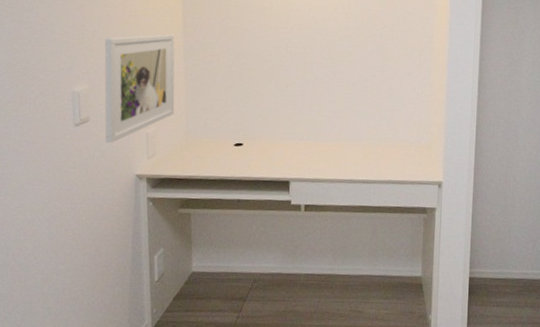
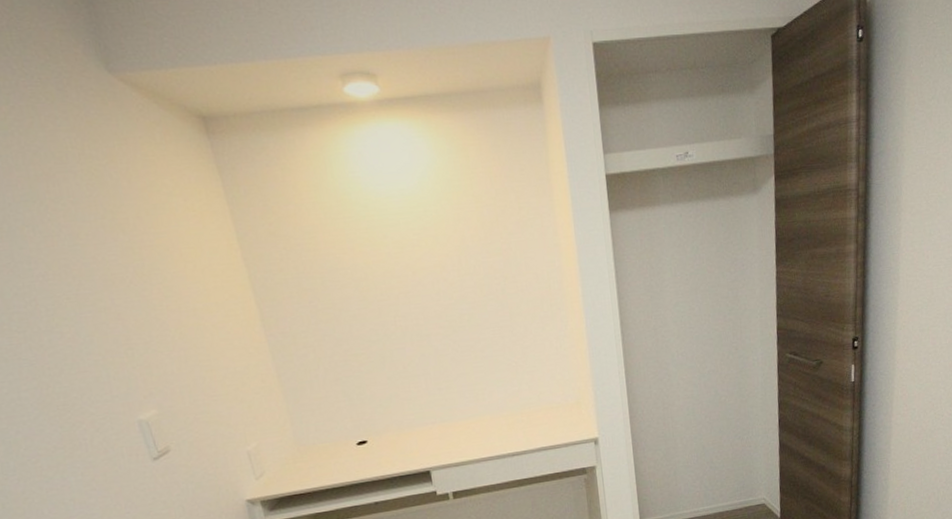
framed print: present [104,34,175,143] -> none [163,330,275,472]

